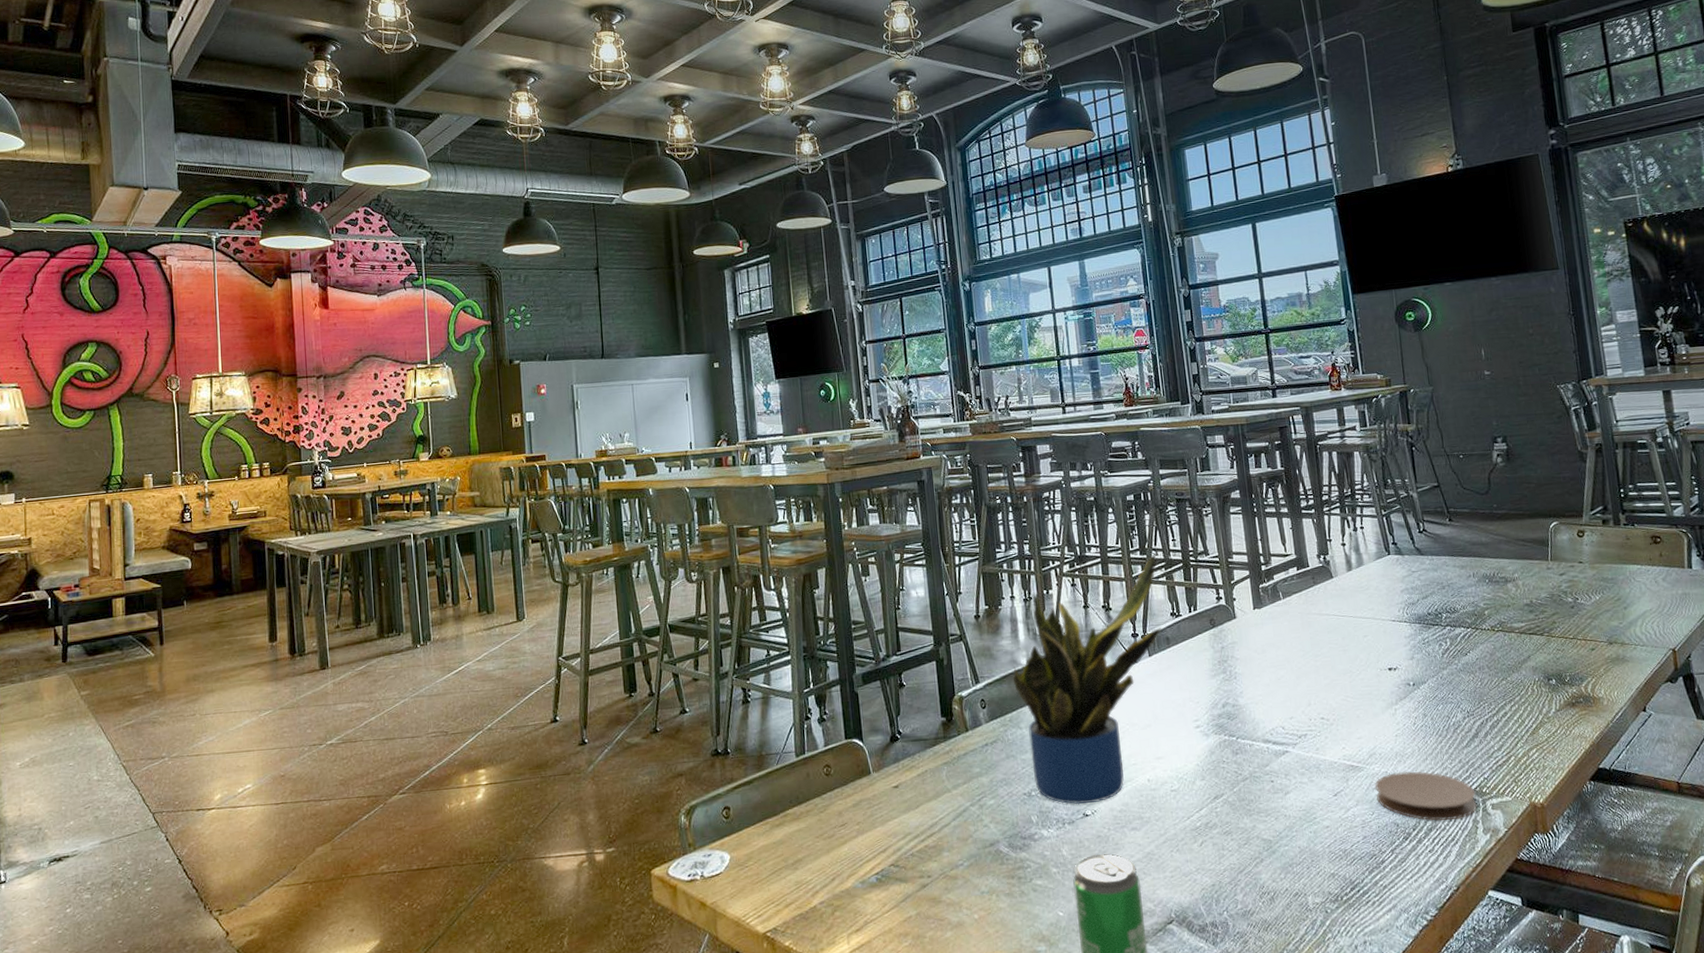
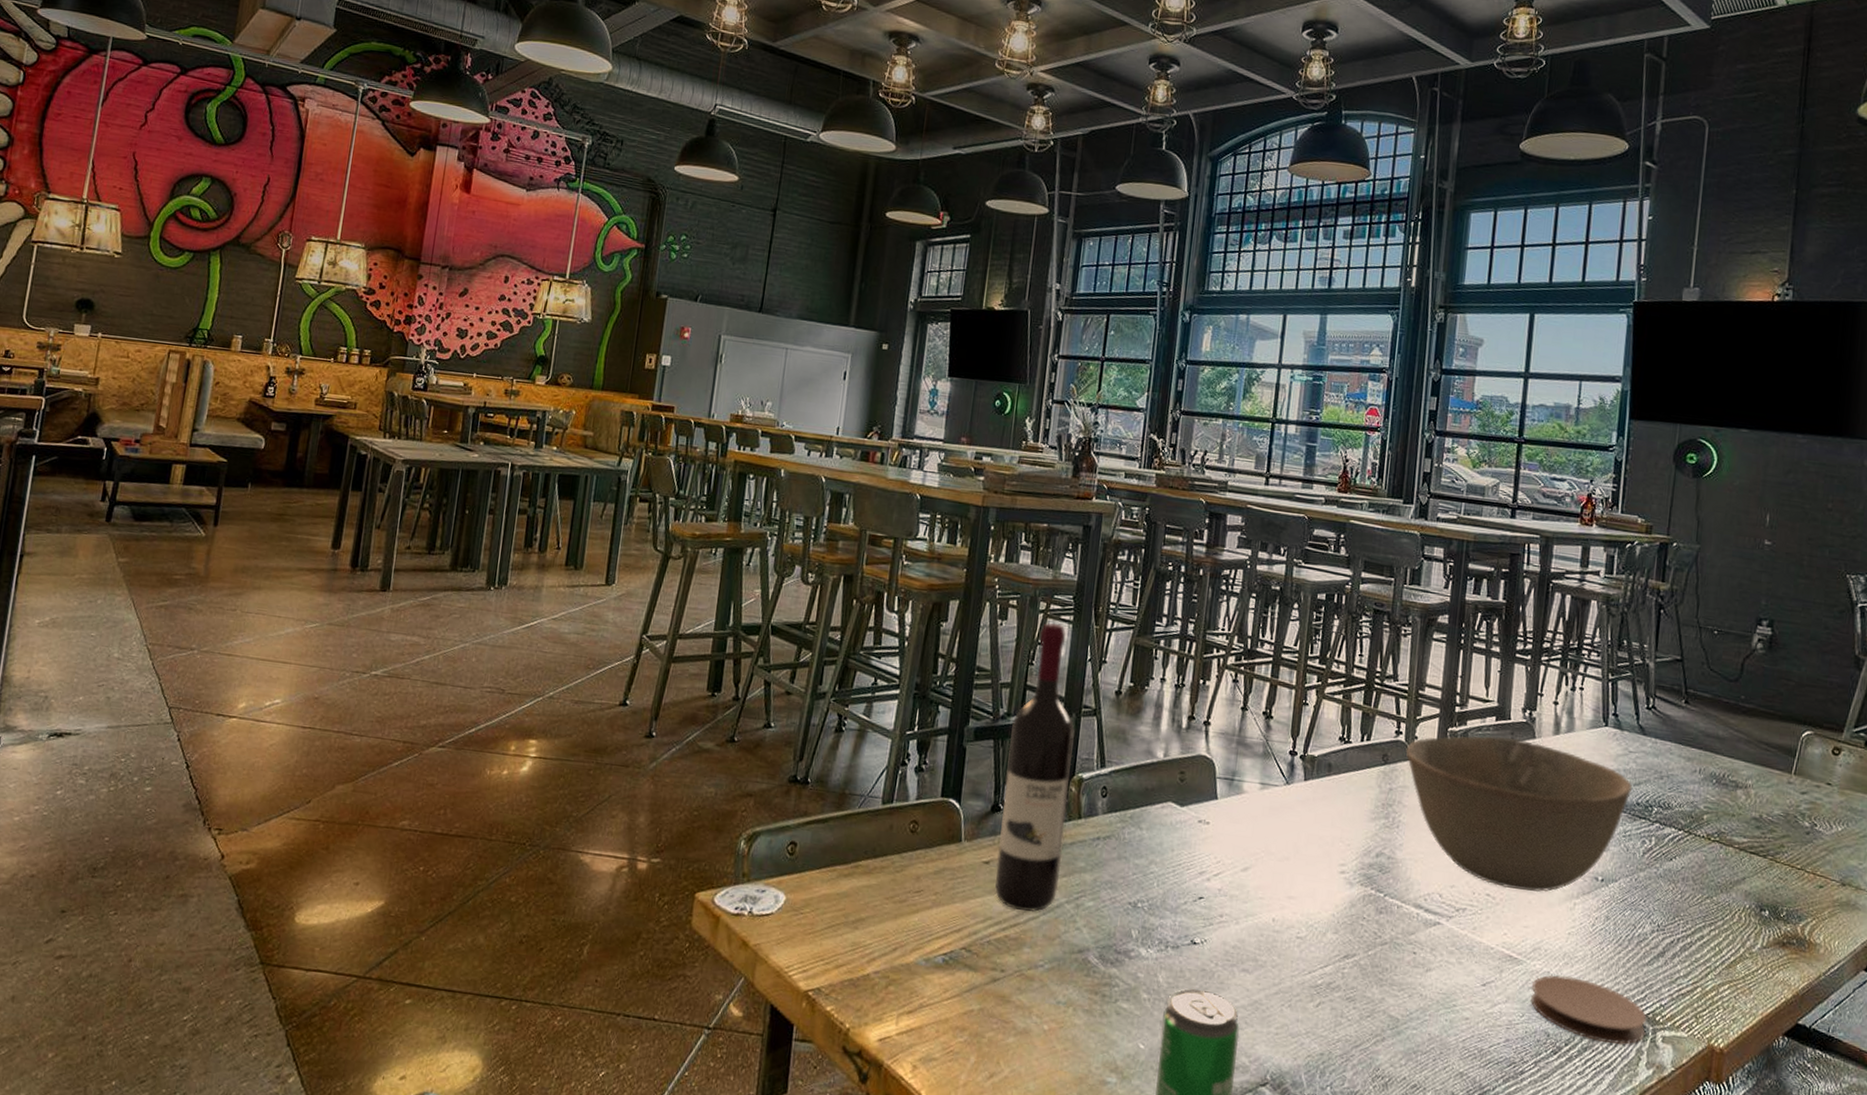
wine bottle: none [893,570,962,822] -> present [995,623,1075,912]
potted plant: present [1012,554,1163,805] -> none [1143,666,1338,931]
bowl: none [1228,581,1422,709] -> present [1405,736,1632,892]

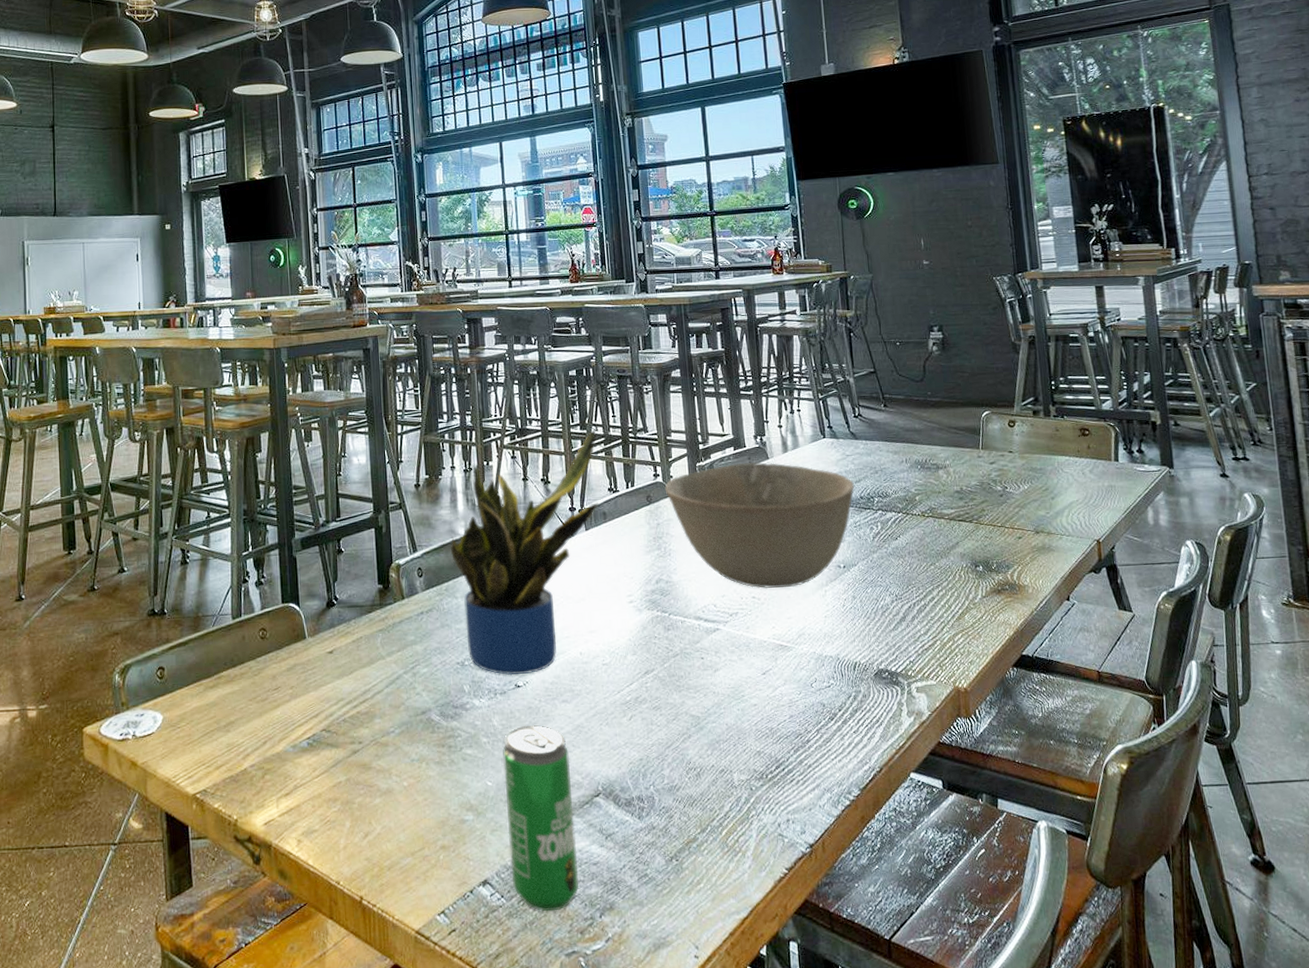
wine bottle: present [995,623,1075,912] -> none [332,437,396,689]
potted plant: none [1143,666,1338,931] -> present [450,429,600,676]
coaster: present [1531,975,1647,1045] -> none [803,652,902,702]

